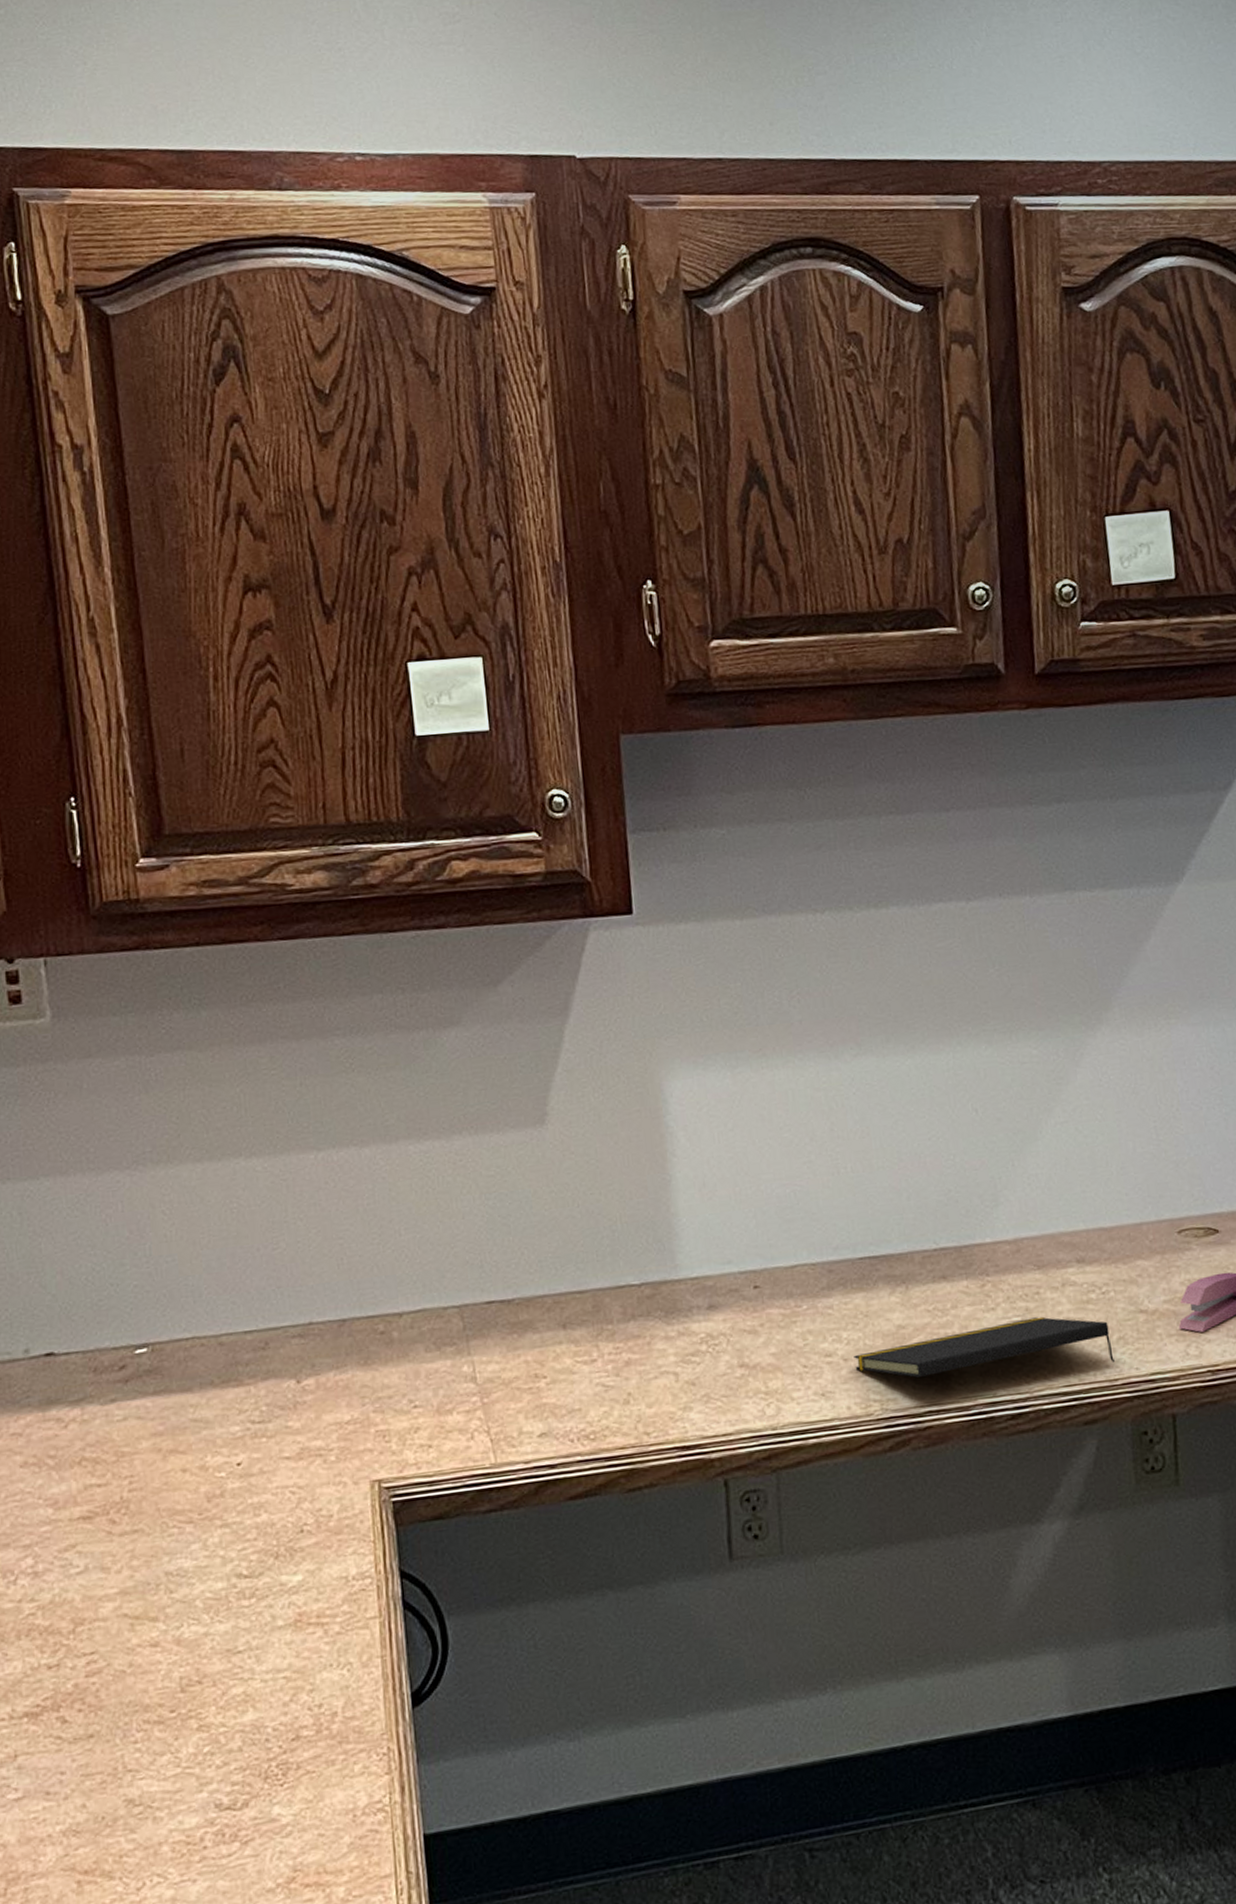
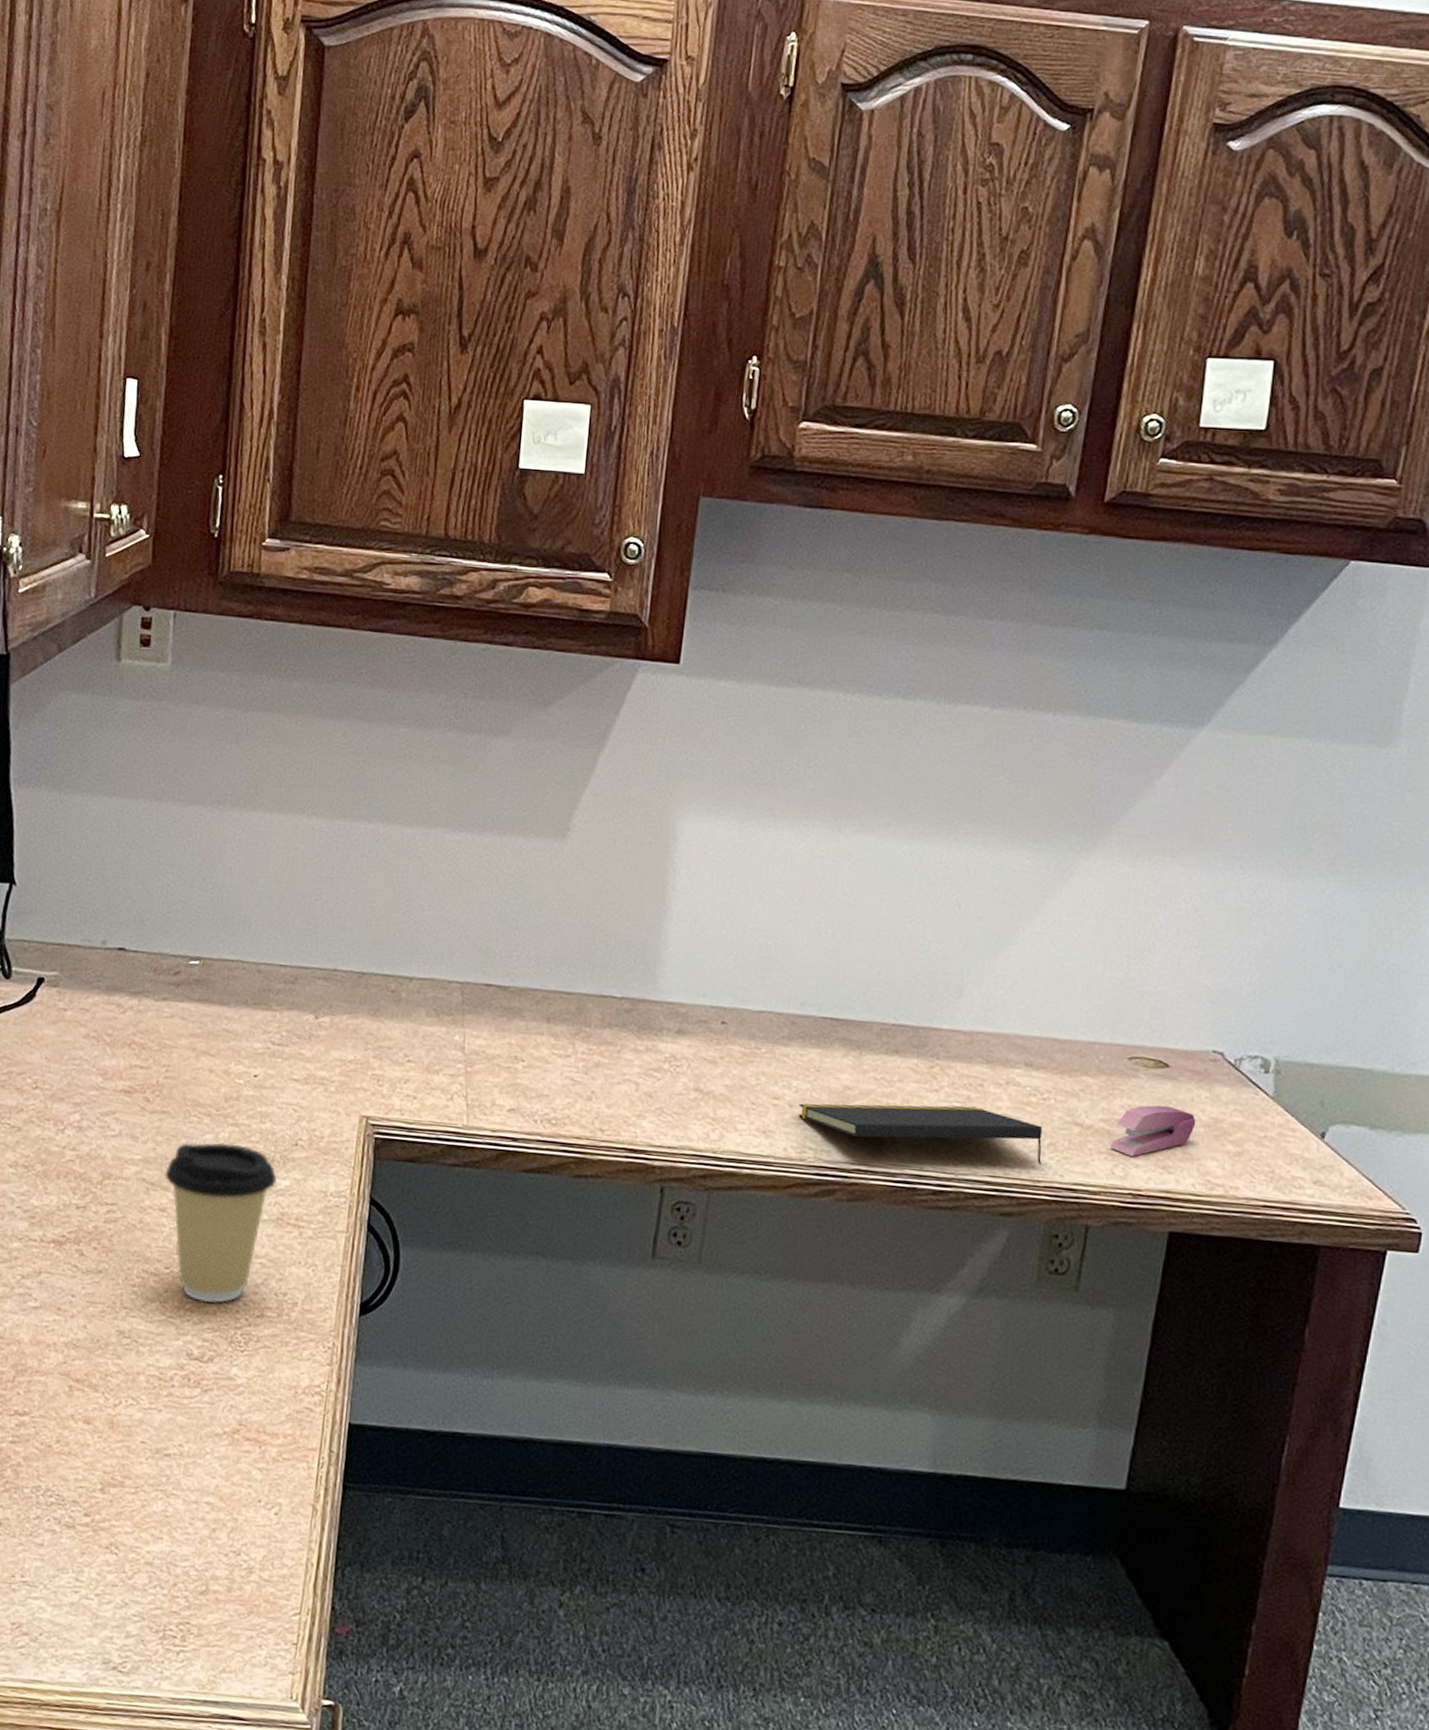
coffee cup: none [148,1546,287,1741] -> present [164,1142,278,1303]

